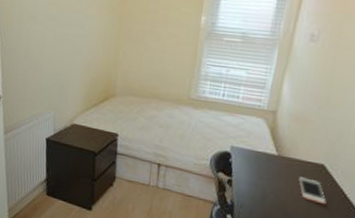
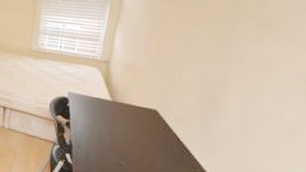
cell phone: present [298,176,327,205] -> none [132,121,160,148]

